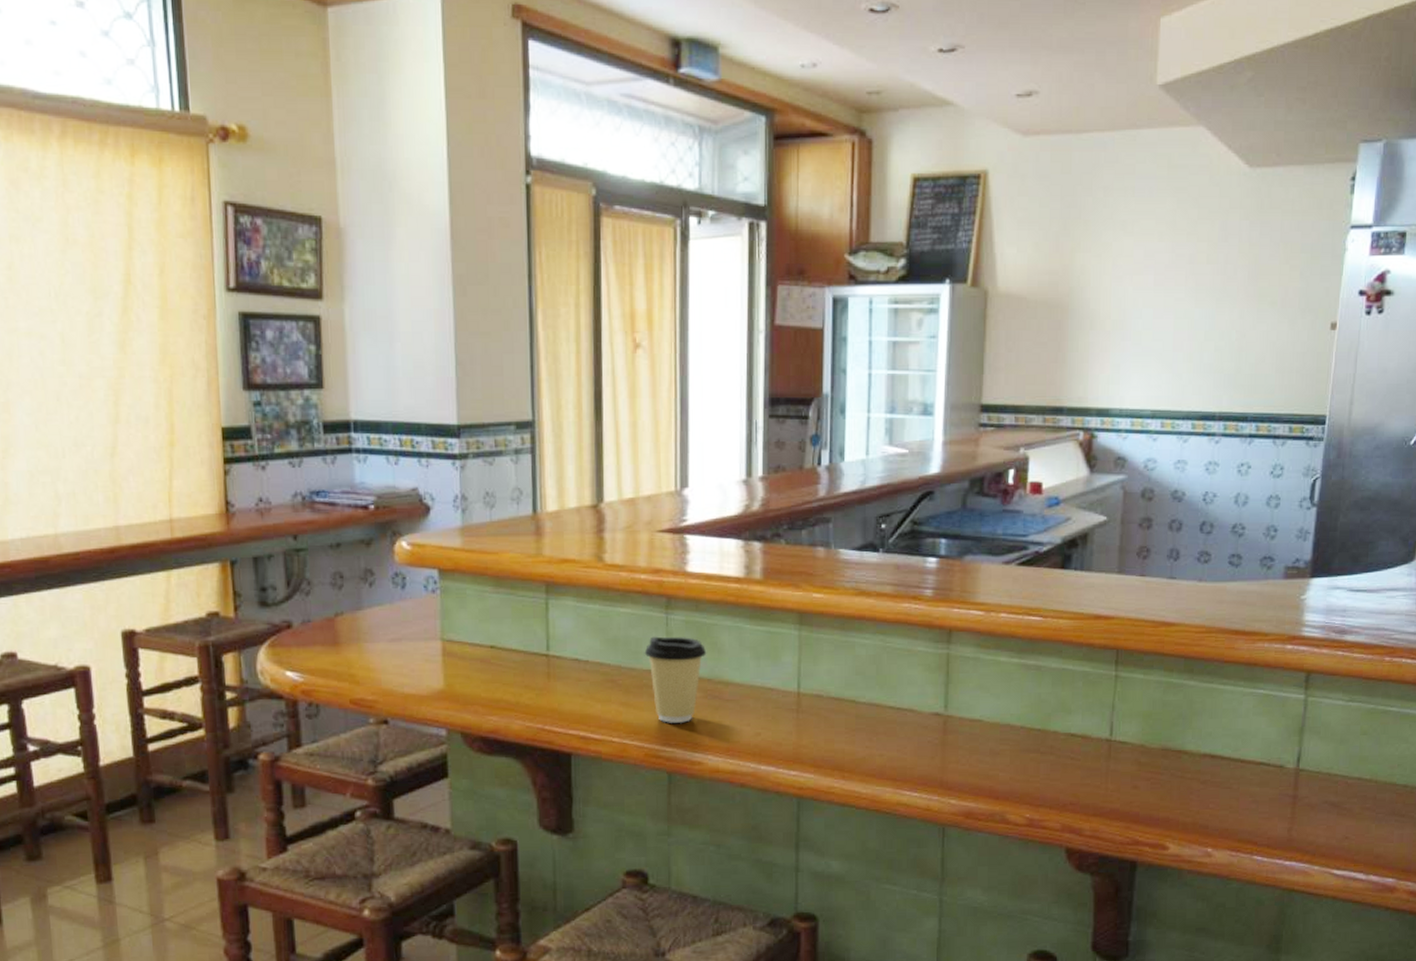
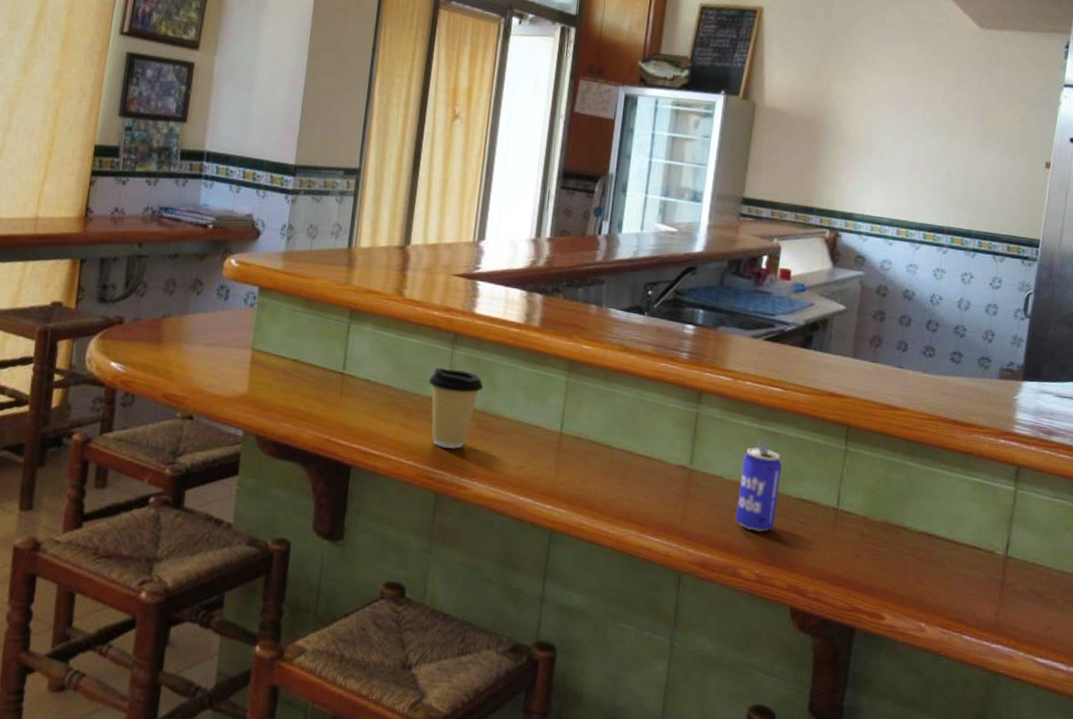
beer can: none [999,676,1046,773] -> present [735,440,782,532]

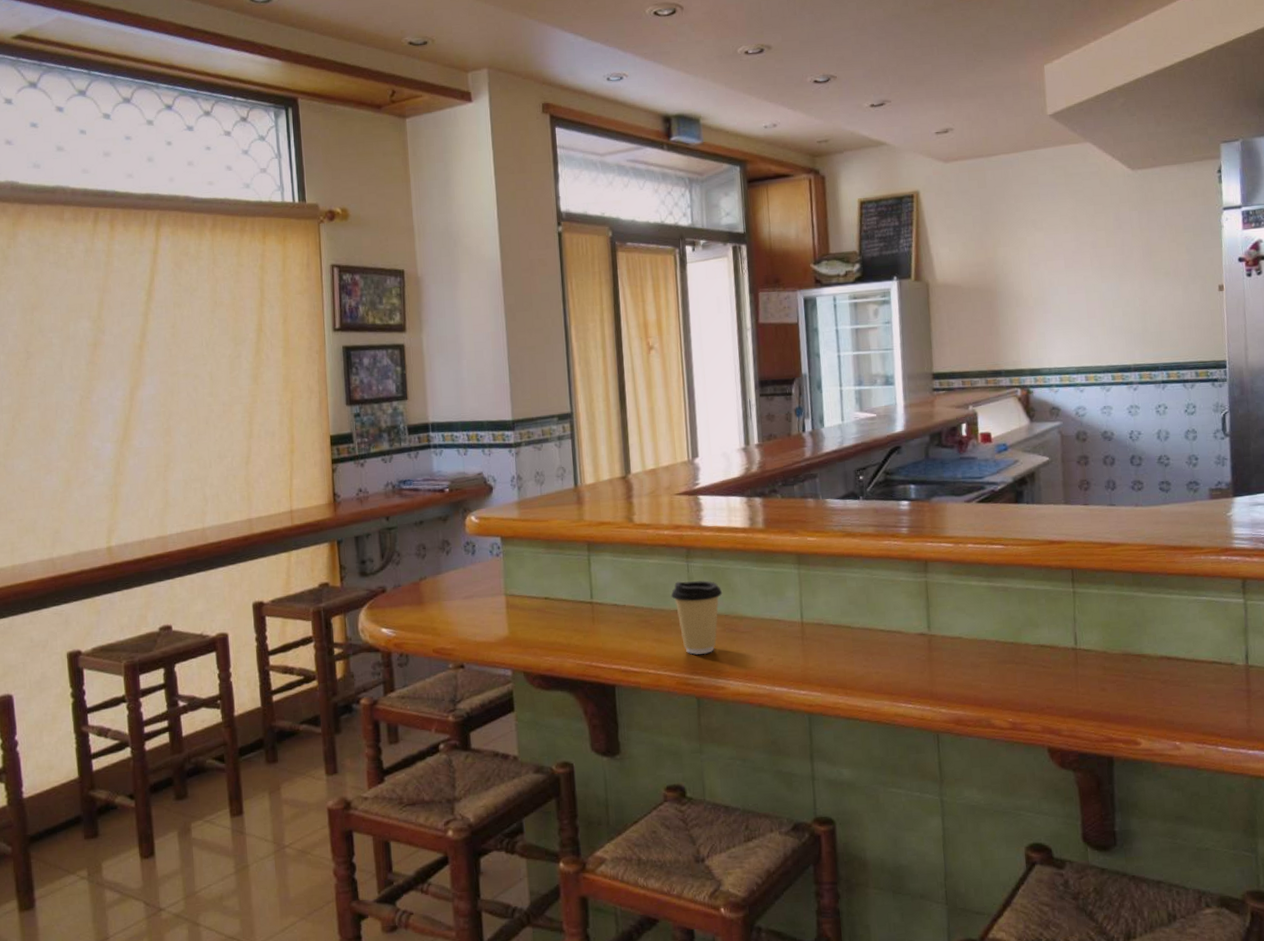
beer can: present [735,440,782,532] -> none [977,597,1019,683]

